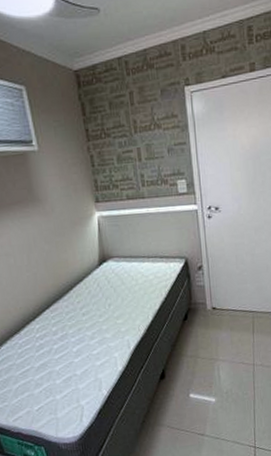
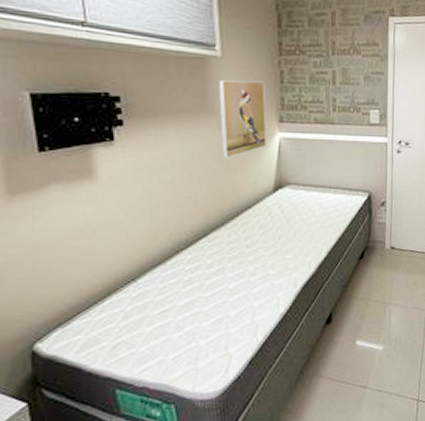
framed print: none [39,167,87,240] -> present [218,79,267,158]

